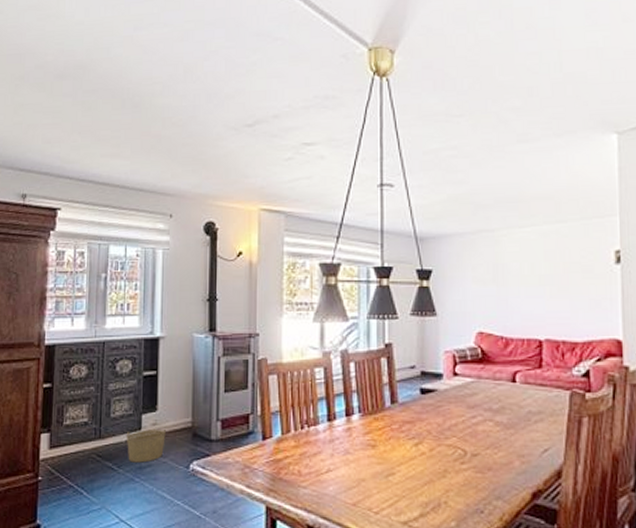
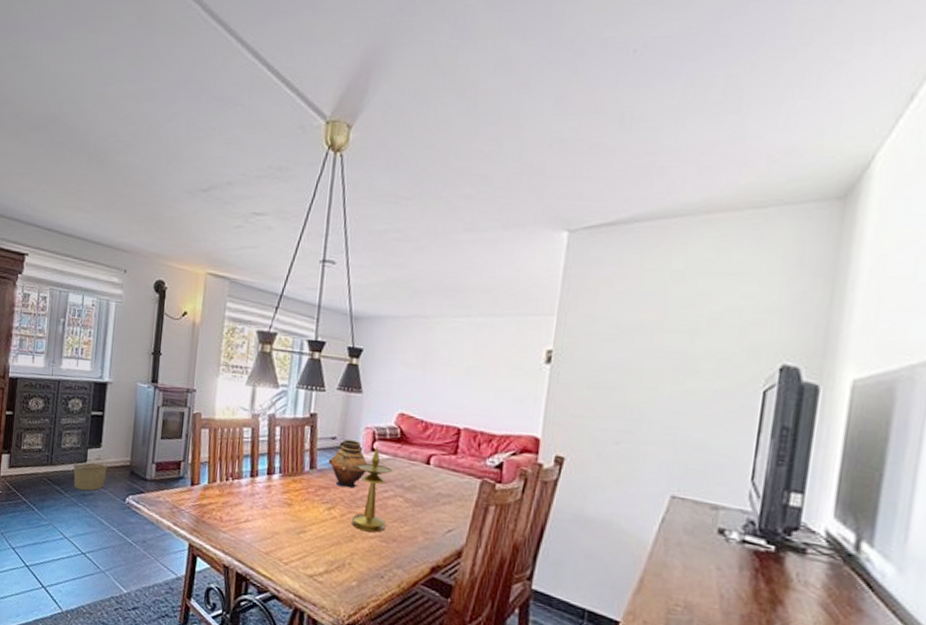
vase: none [409,366,451,419] -> present [328,439,367,489]
candlestick: none [441,370,478,464] -> present [351,446,393,533]

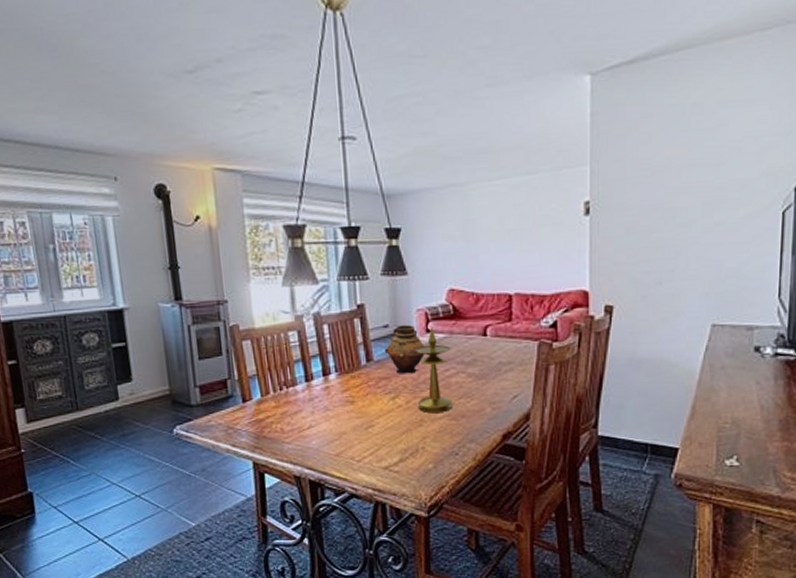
basket: present [73,462,108,491] -> none [104,397,145,431]

